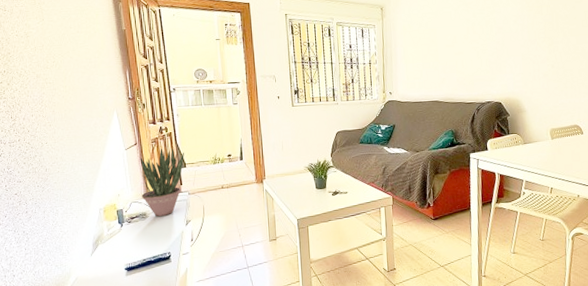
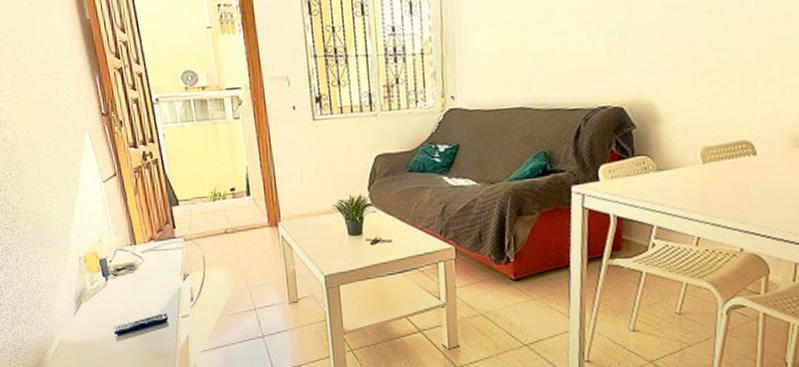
potted plant: present [140,149,184,216] -> none [121,181,176,268]

